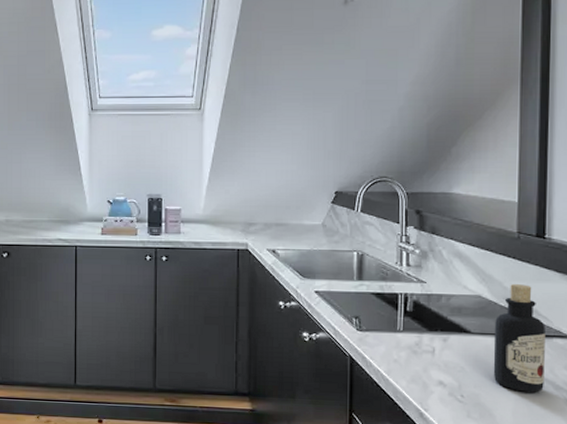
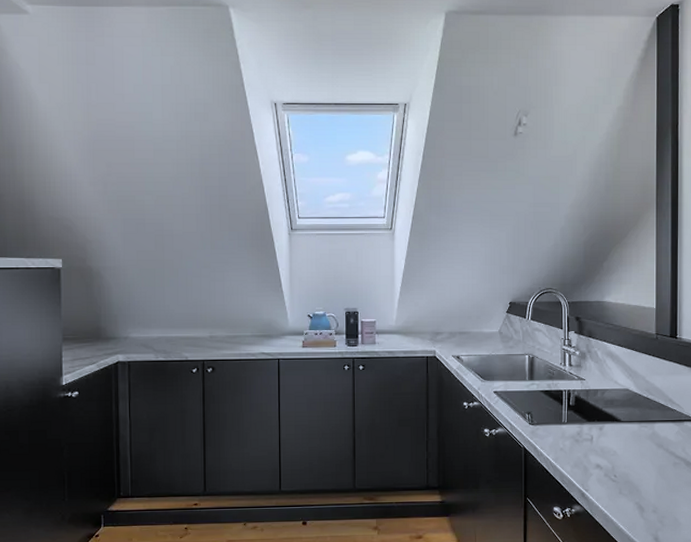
bottle: present [493,284,545,392] -> none [639,378,678,469]

